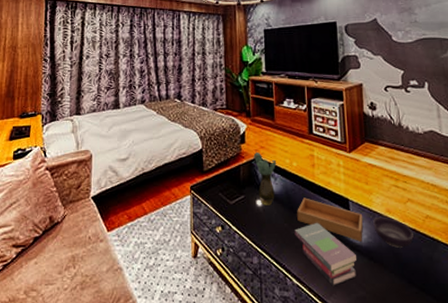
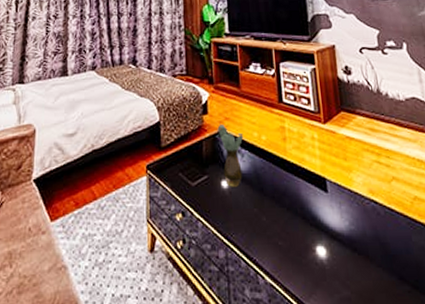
books: present [294,222,356,286] -> none [265,206,339,285]
tray: present [297,197,364,242] -> none [268,177,344,229]
bowl: present [373,216,414,248] -> none [354,198,402,236]

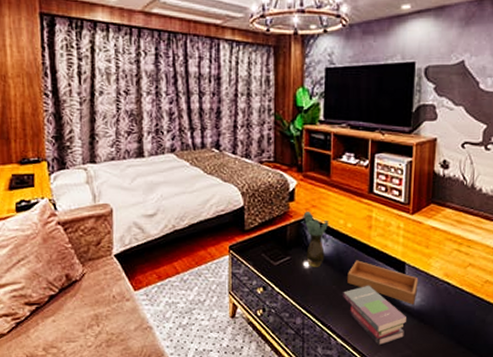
books: none [265,206,339,285] -> present [343,285,406,346]
tray: none [268,177,344,229] -> present [347,260,419,304]

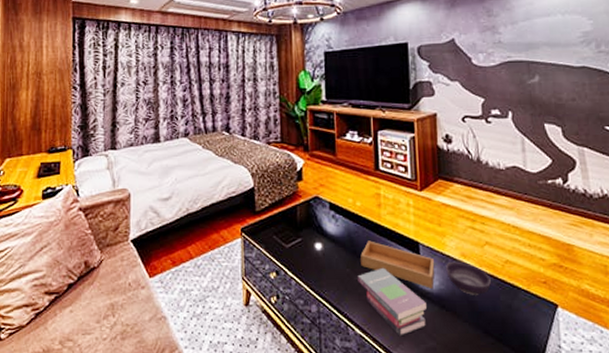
vase: present [303,209,329,267] -> none [312,188,338,249]
bowl: none [428,280,469,311] -> present [446,261,491,295]

